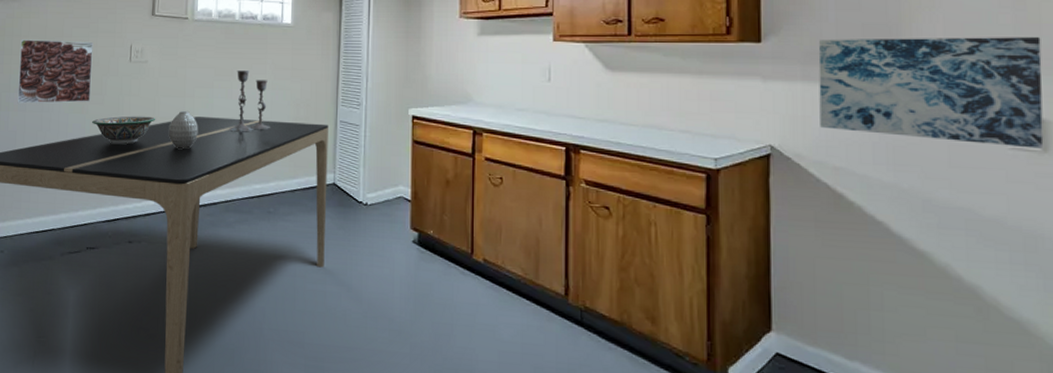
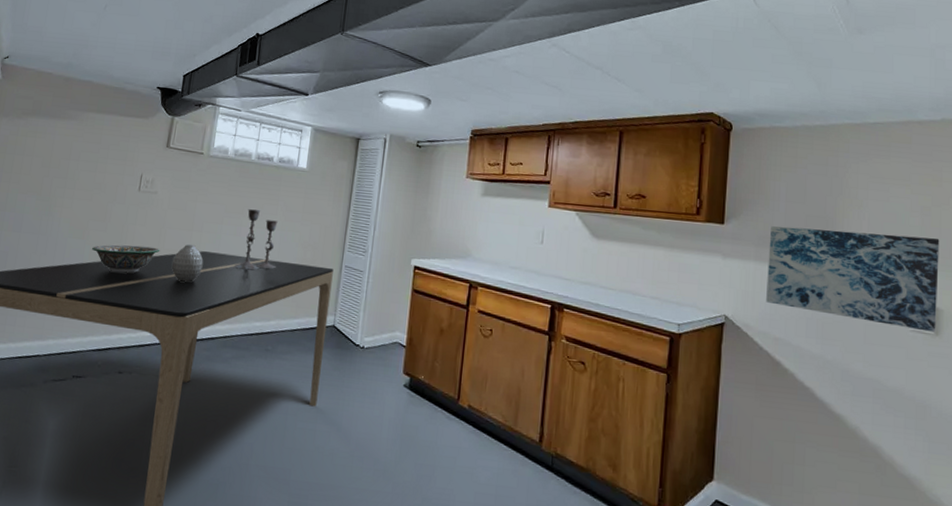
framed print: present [17,39,93,104] -> none [12,158,102,228]

